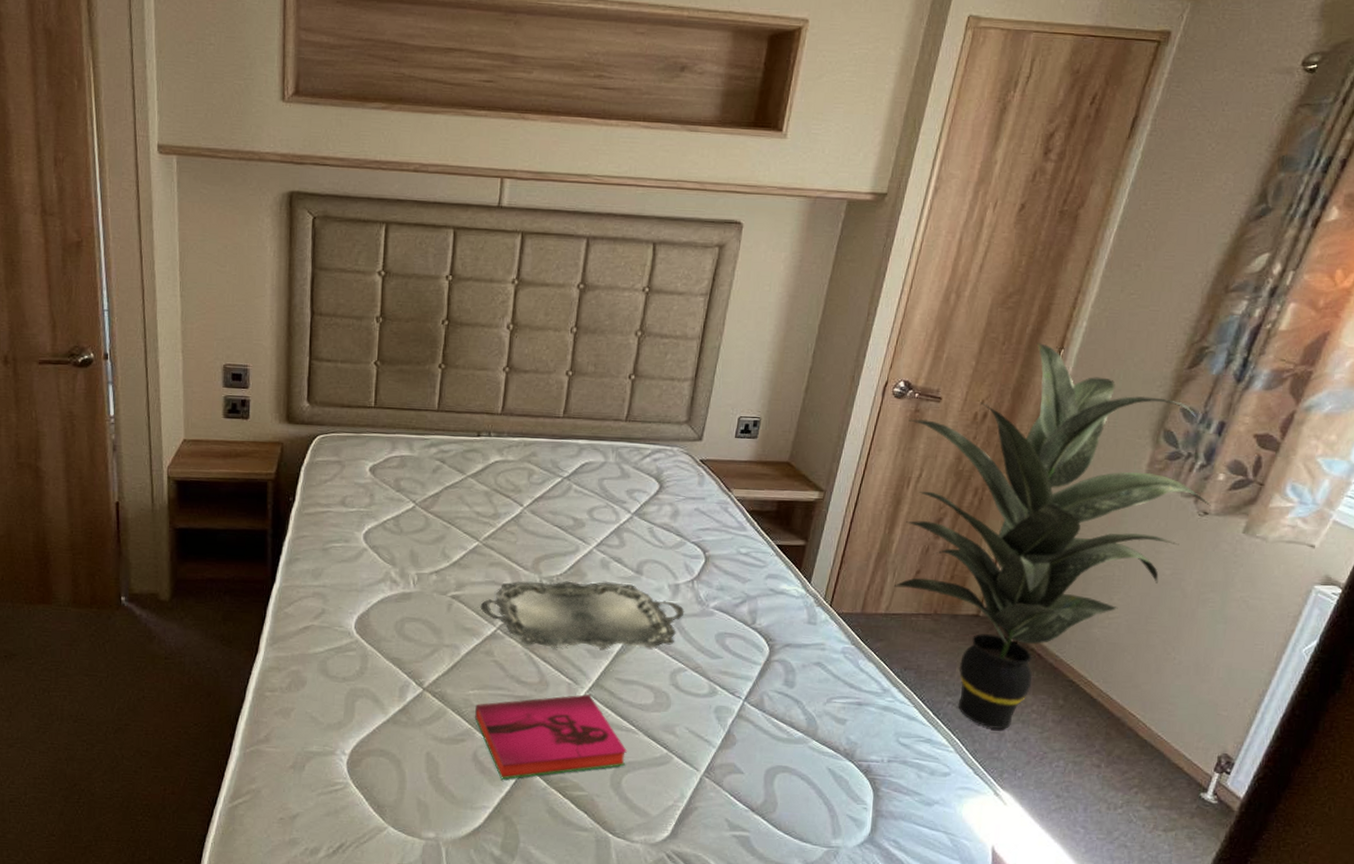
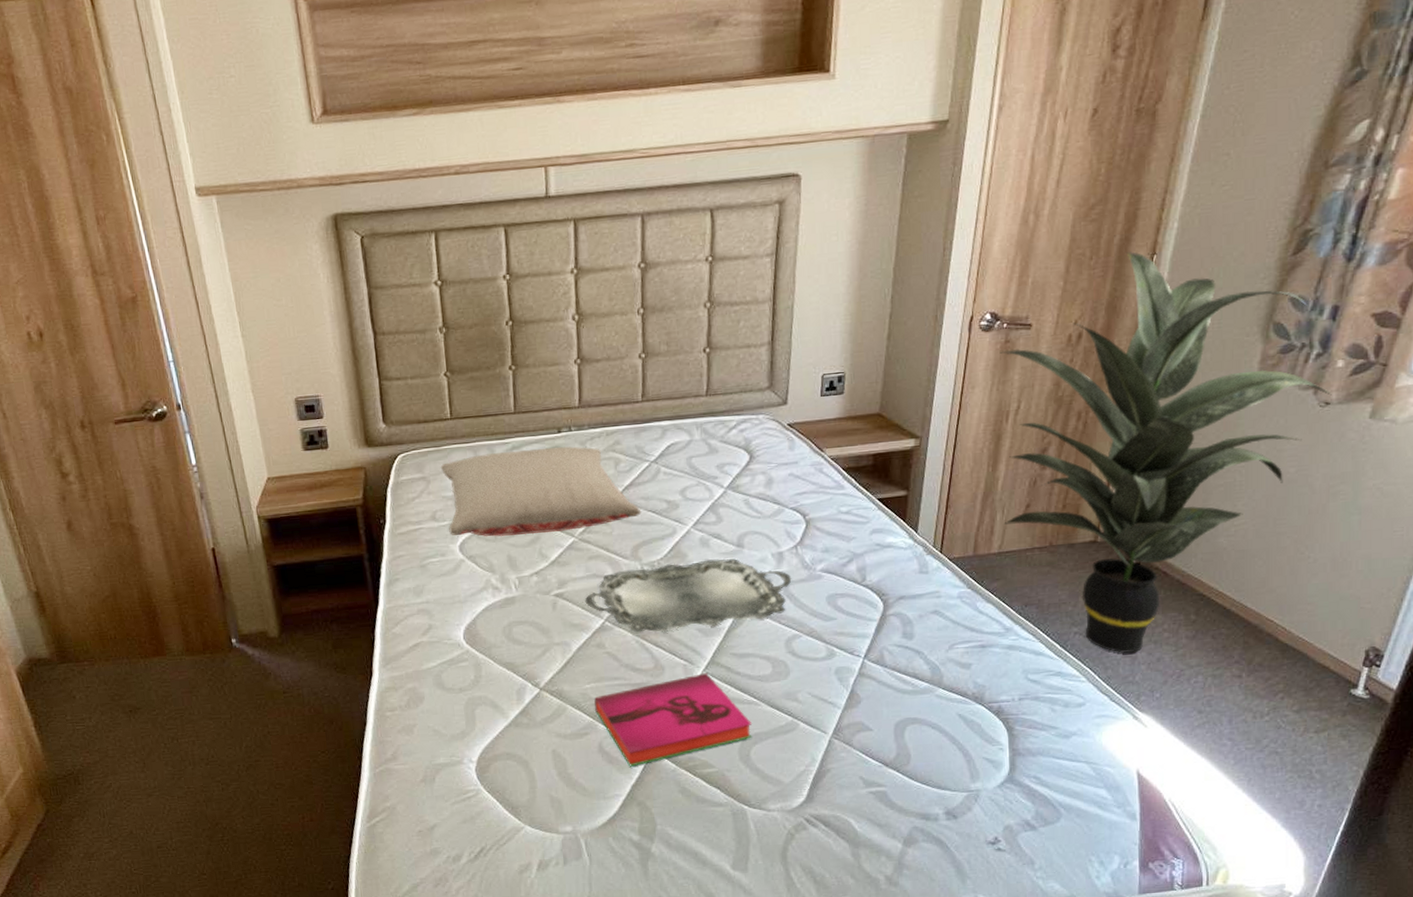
pillow: none [356,446,548,534] -> present [440,446,642,537]

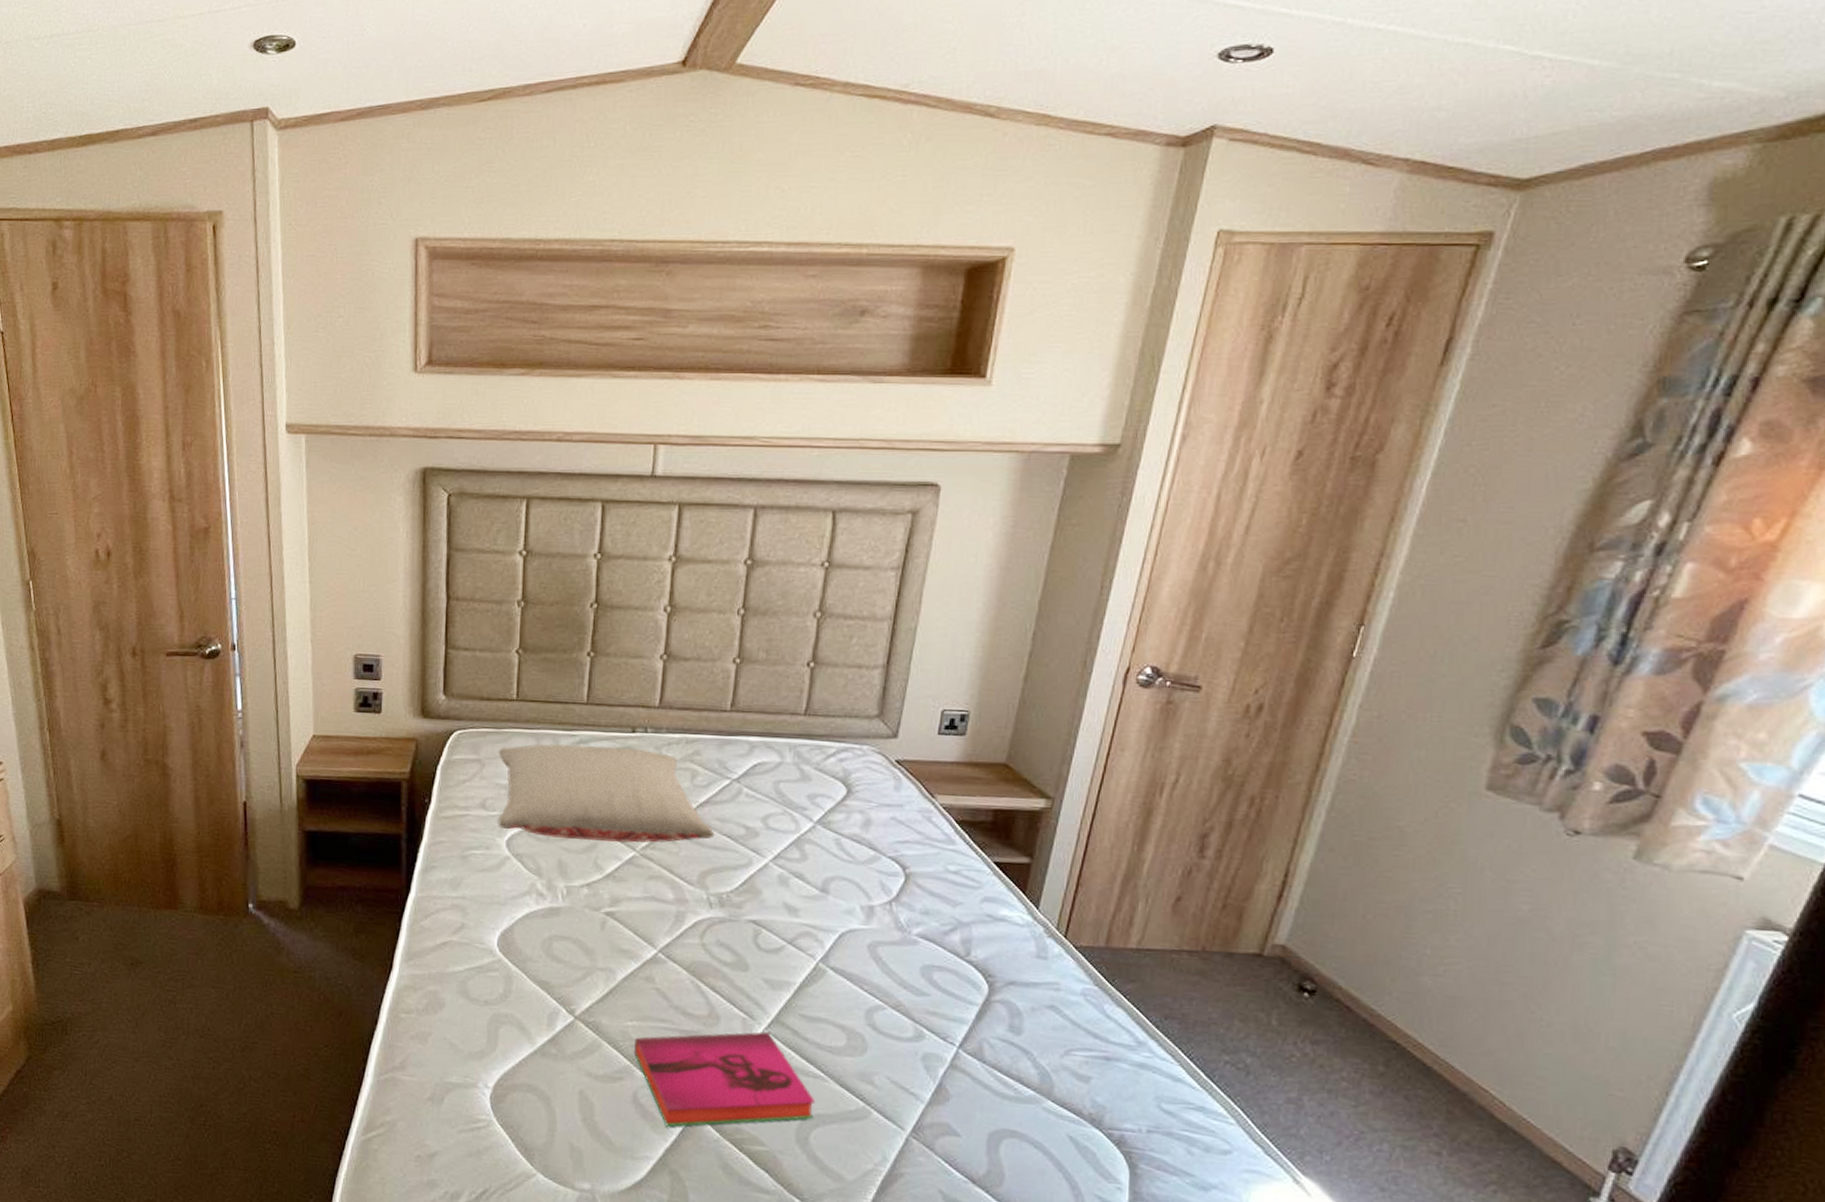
serving tray: present [584,559,792,633] -> none [638,897,882,981]
indoor plant: present [999,252,1332,653] -> none [1146,619,1584,1099]

